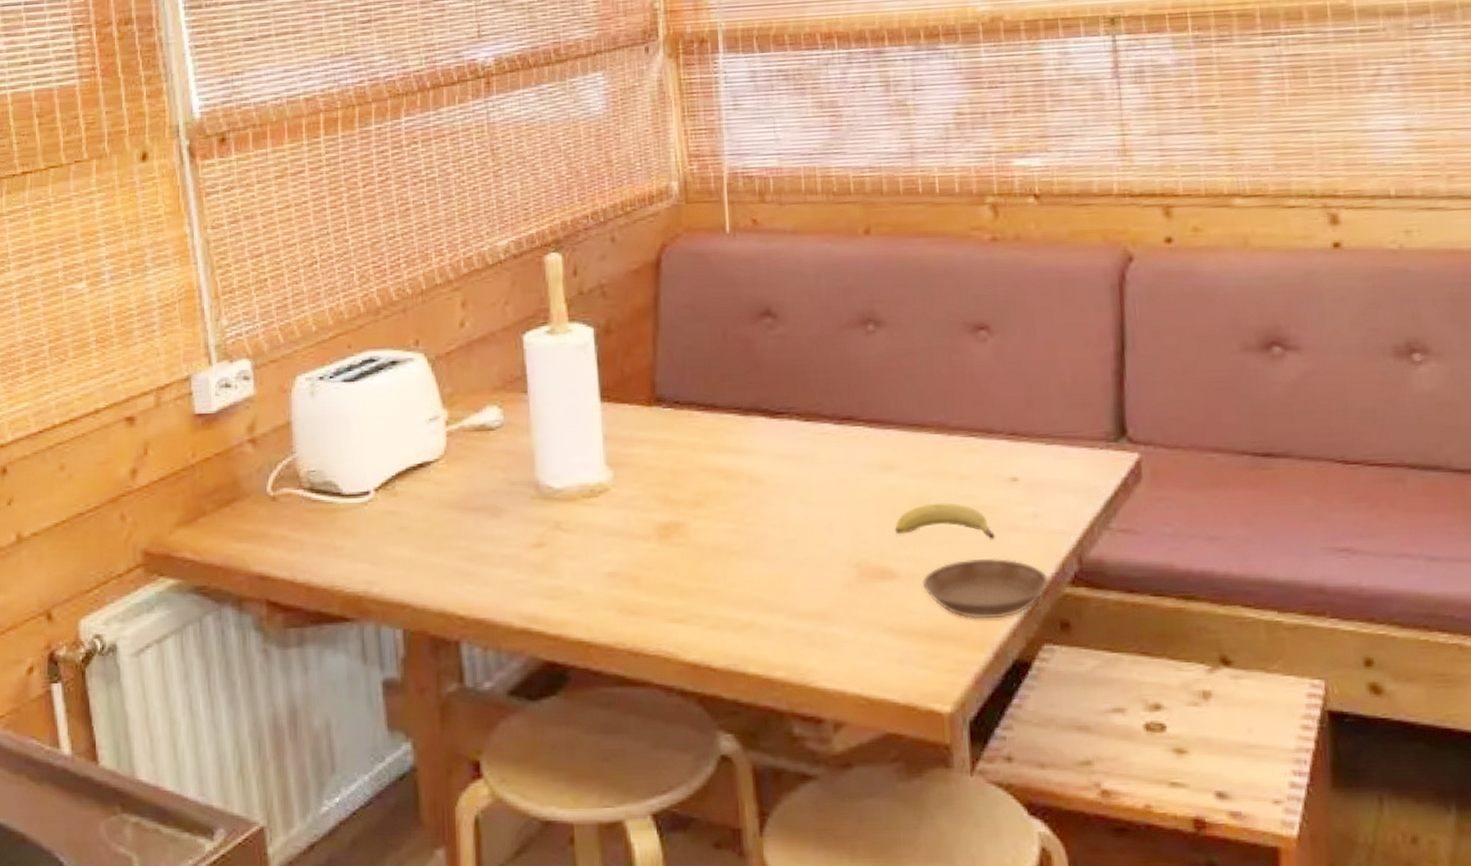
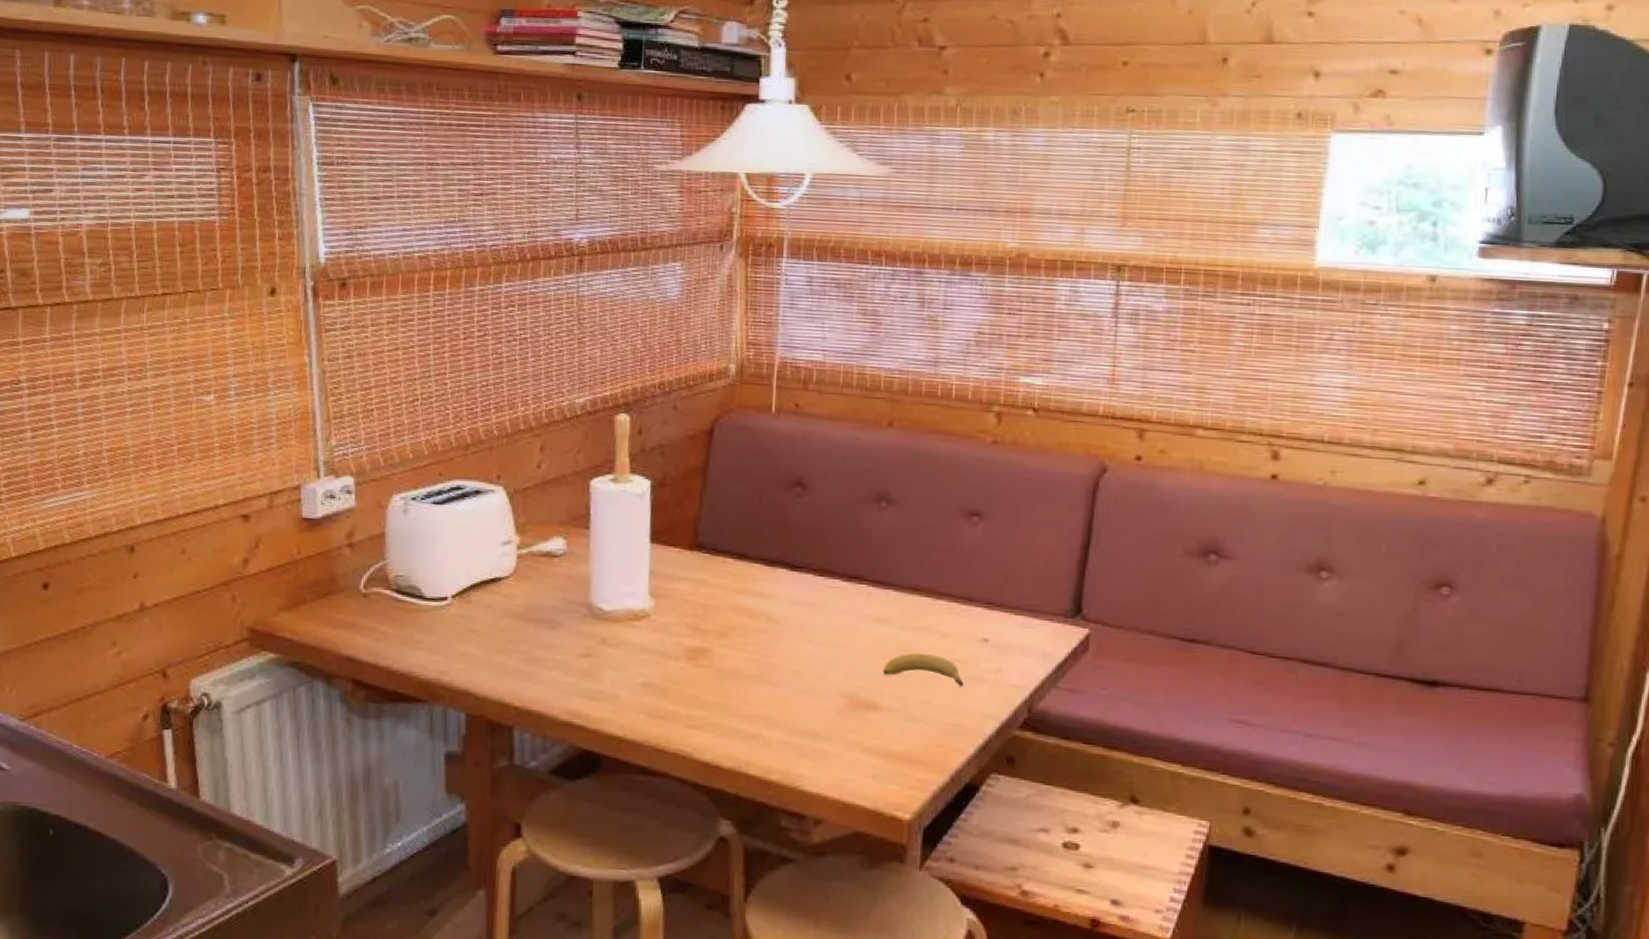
saucer: present [921,557,1050,620] -> none [899,700,1003,750]

